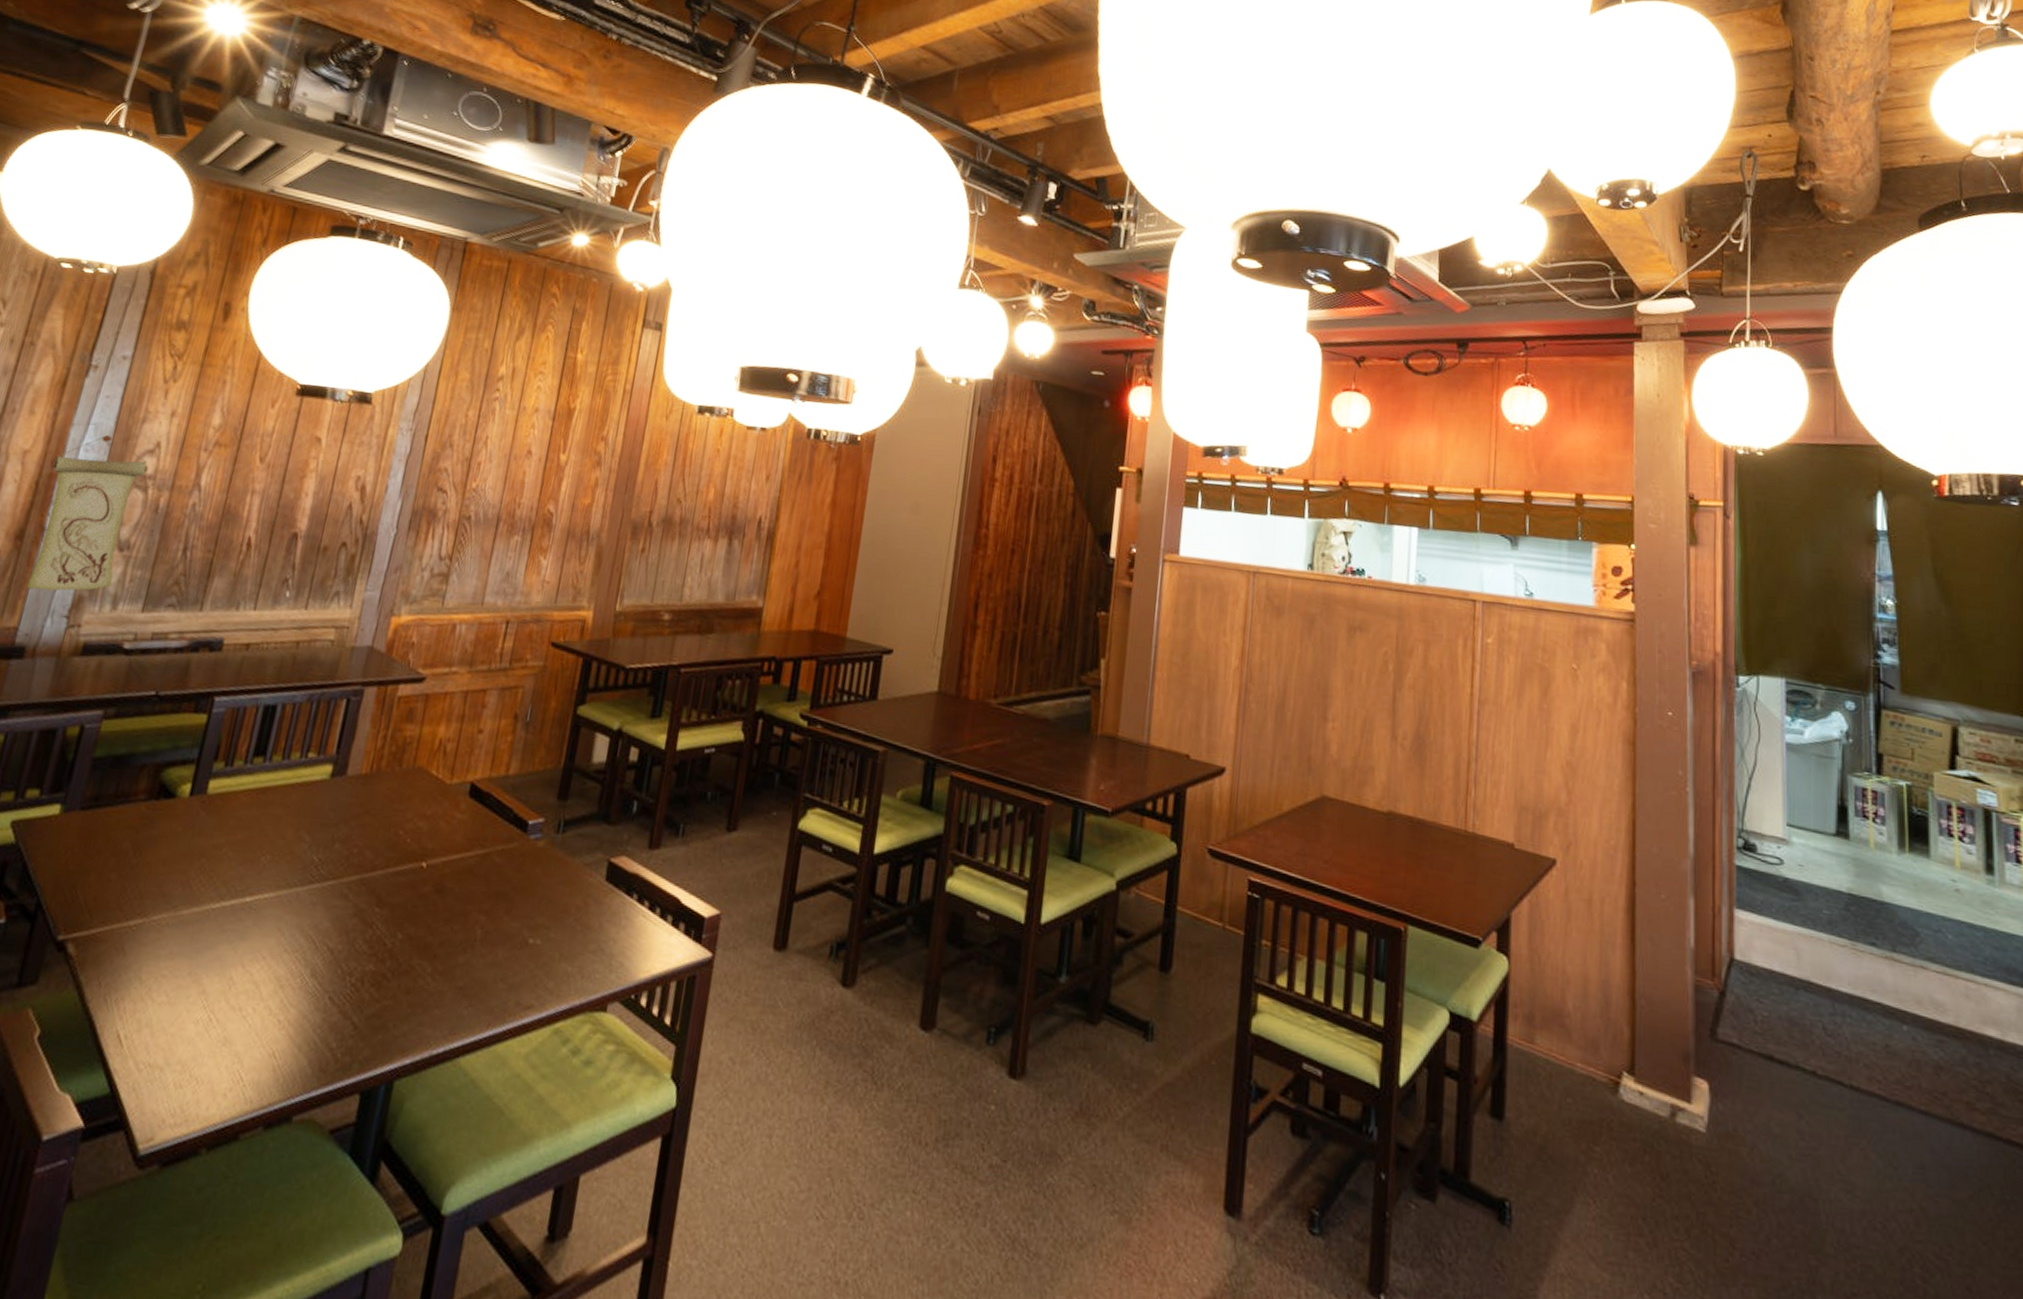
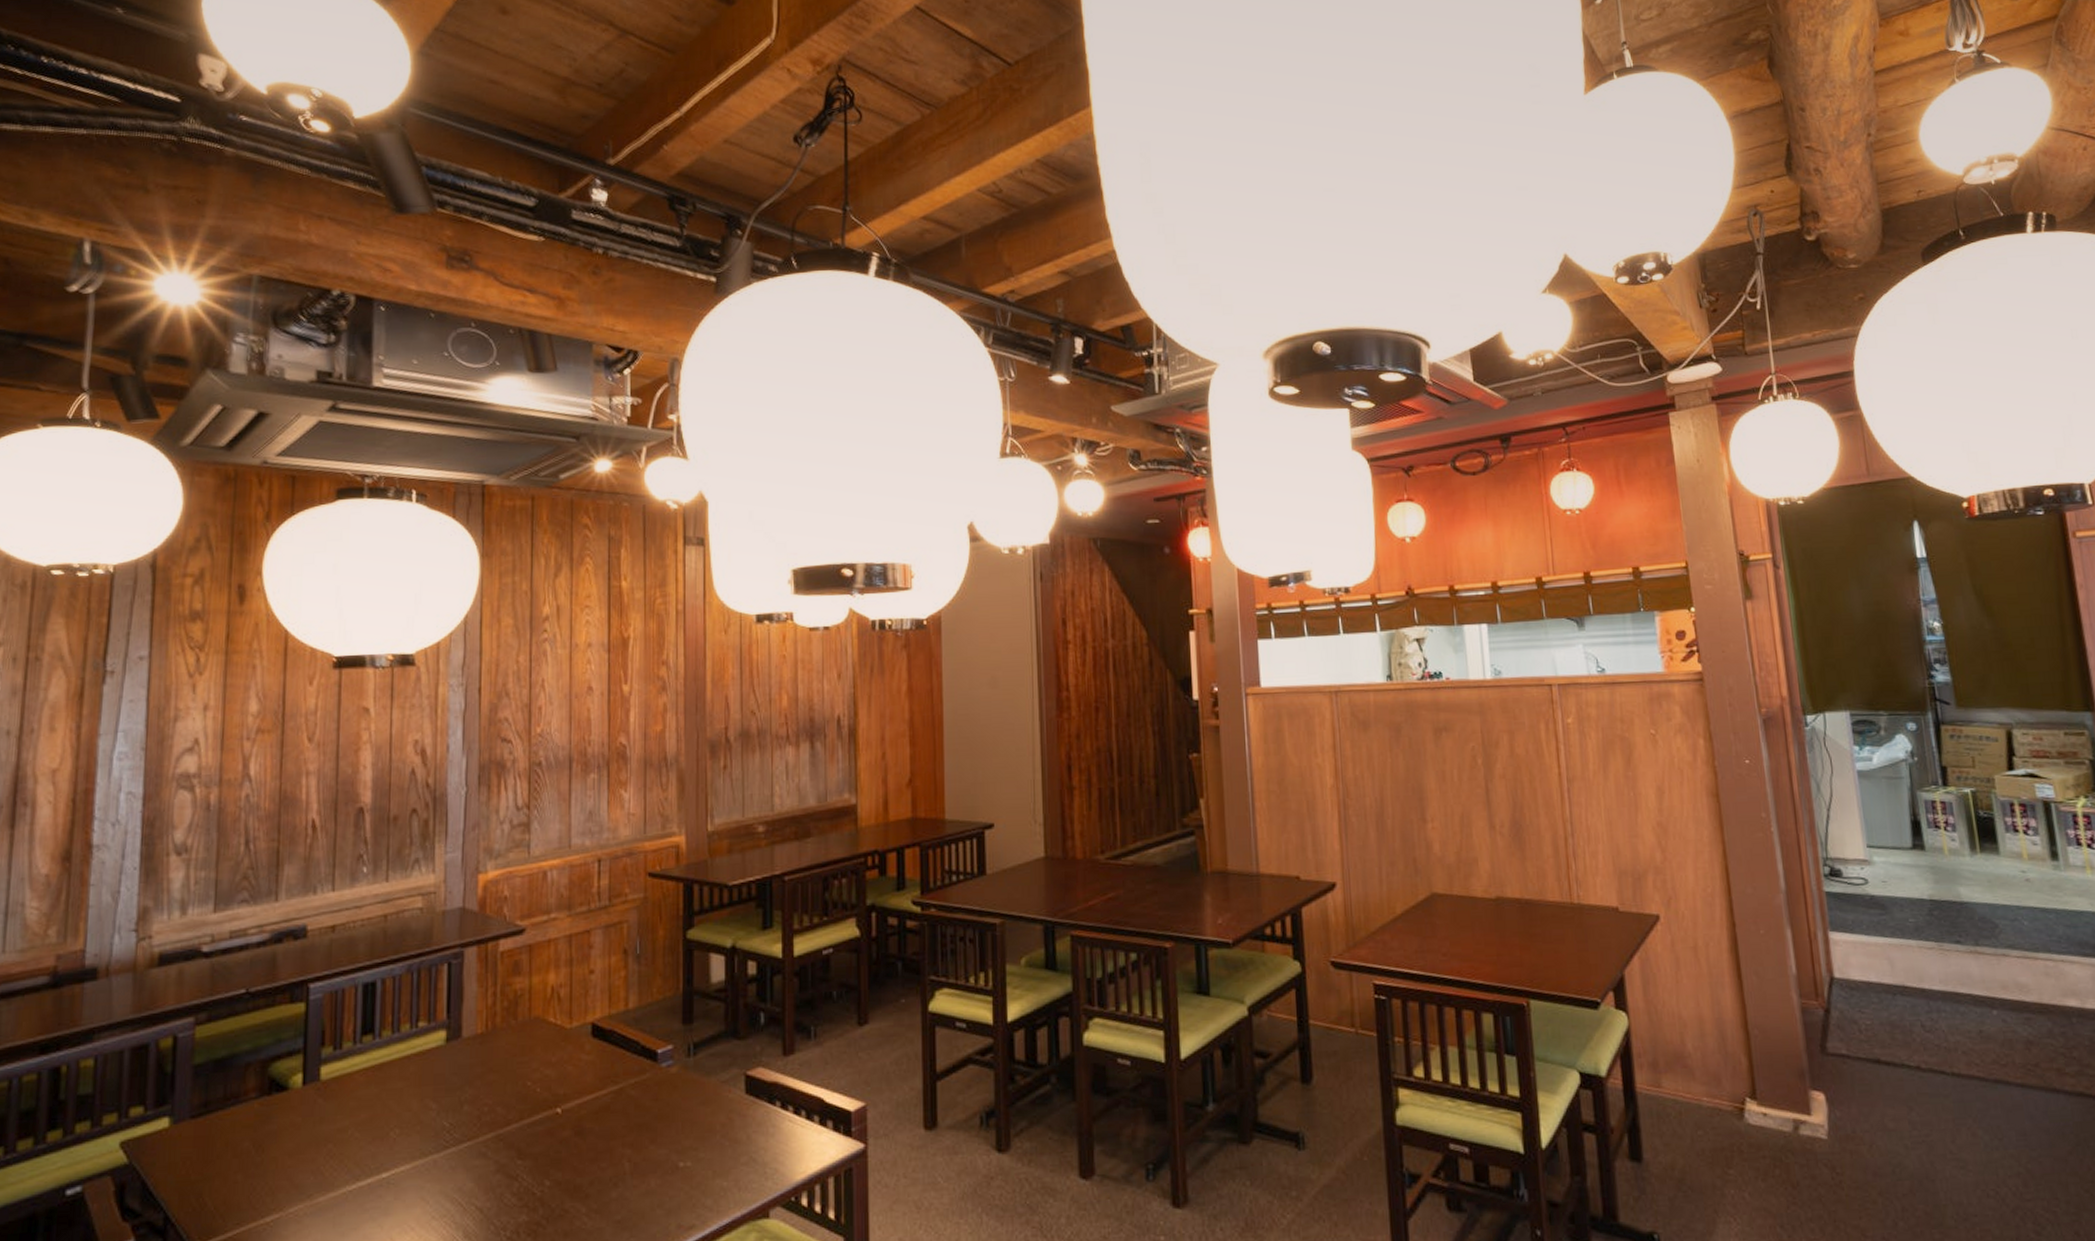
wall scroll: present [26,435,149,591] -> none [84,740,191,909]

